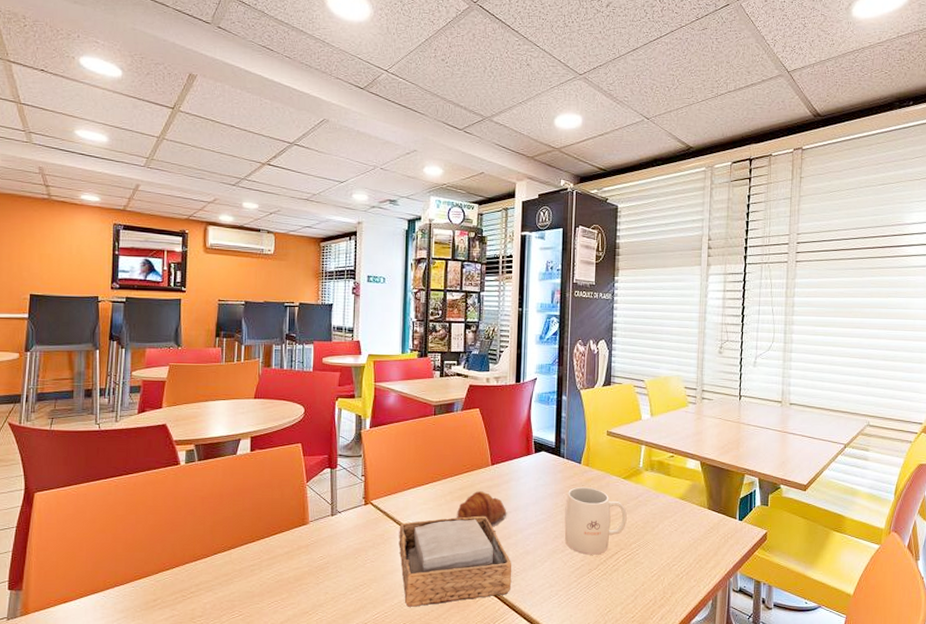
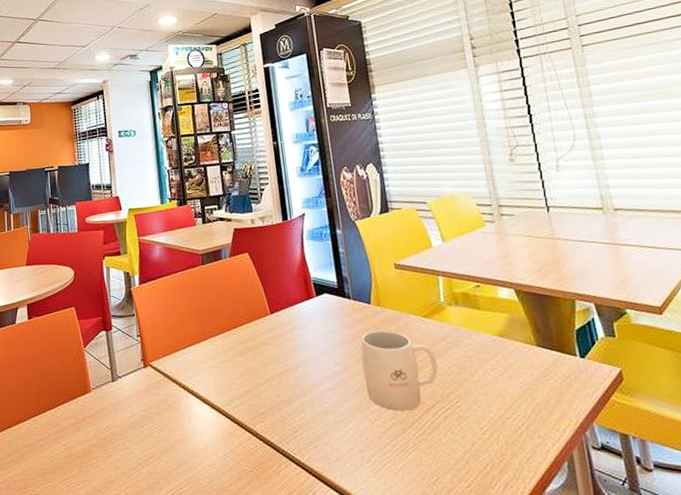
napkin holder: present [398,515,512,607] -> none [182,371,315,481]
croissant: present [457,491,507,526] -> none [241,344,297,383]

